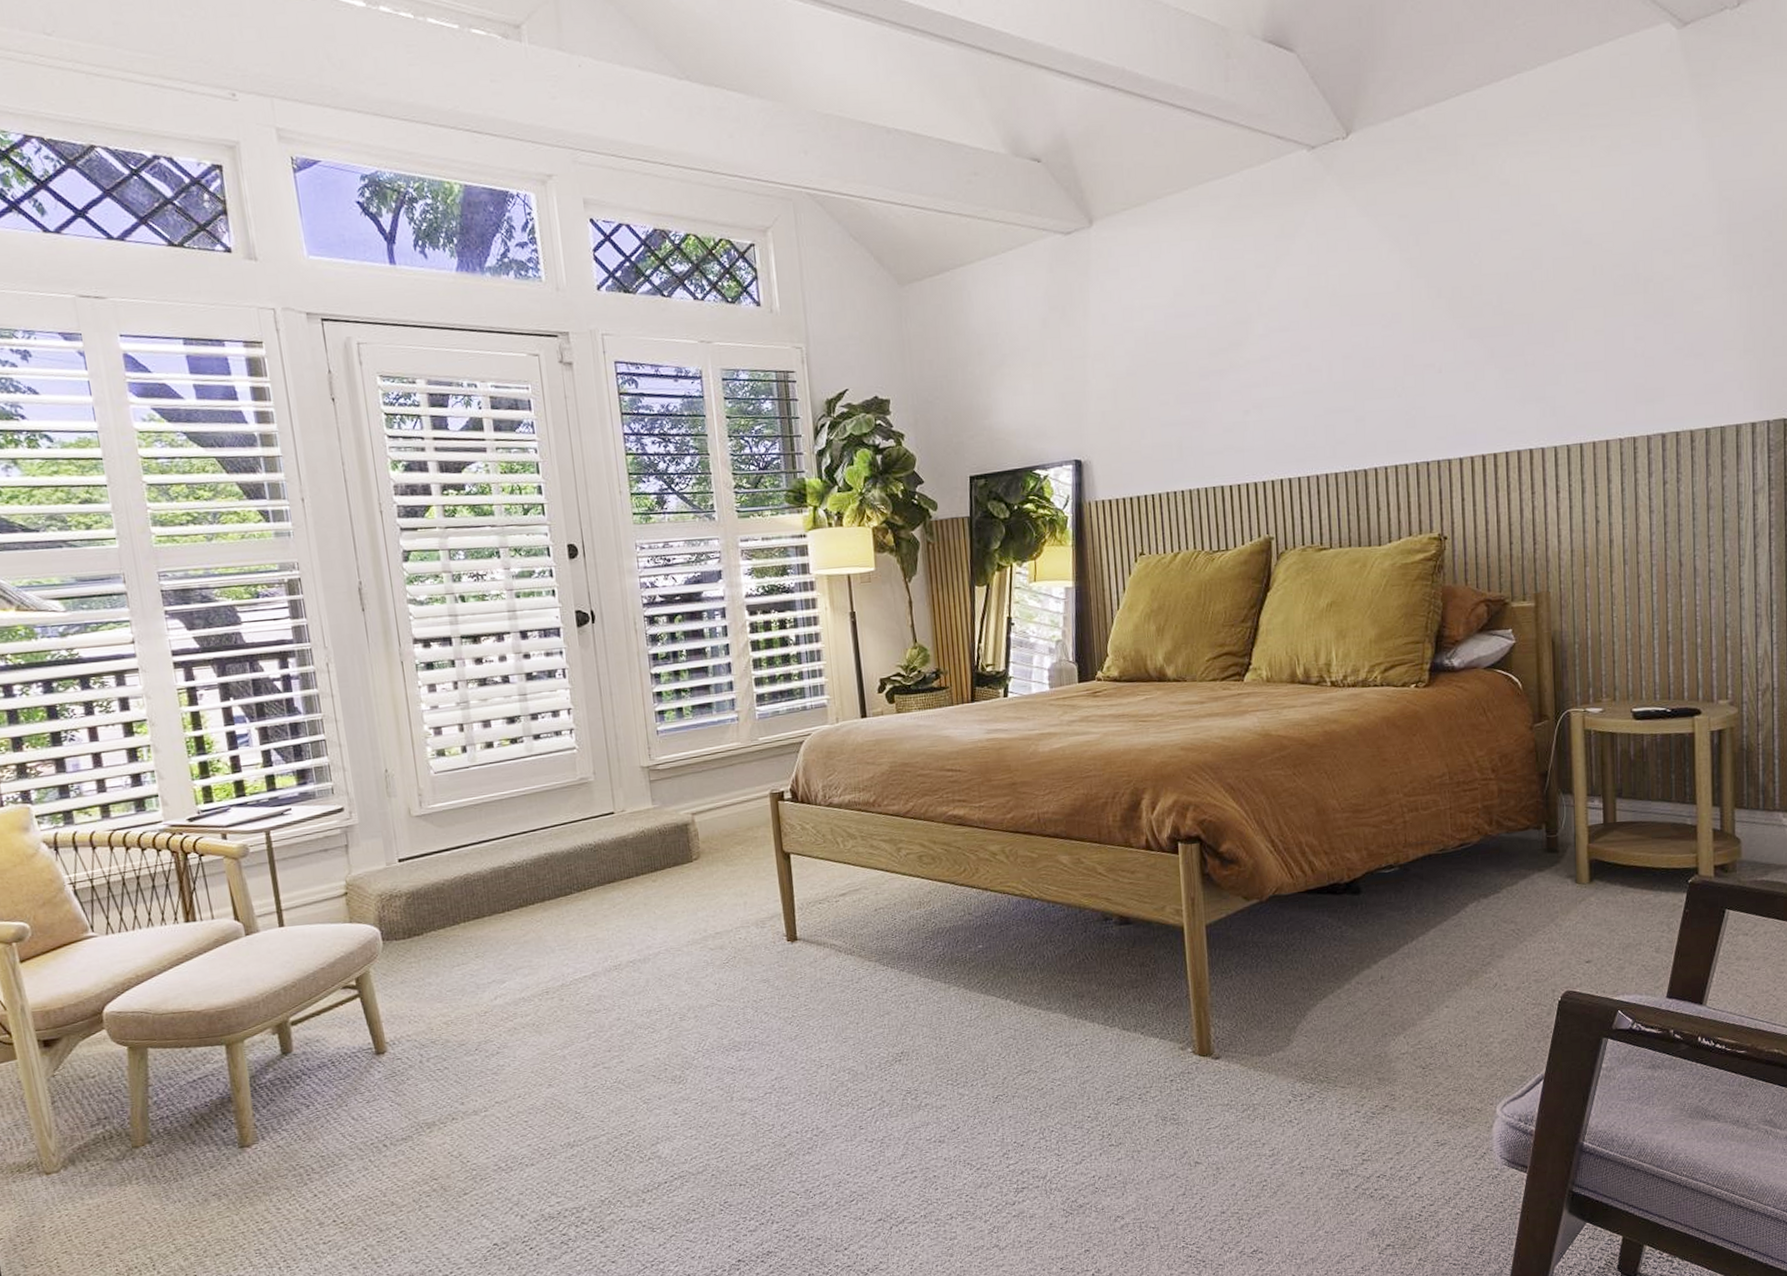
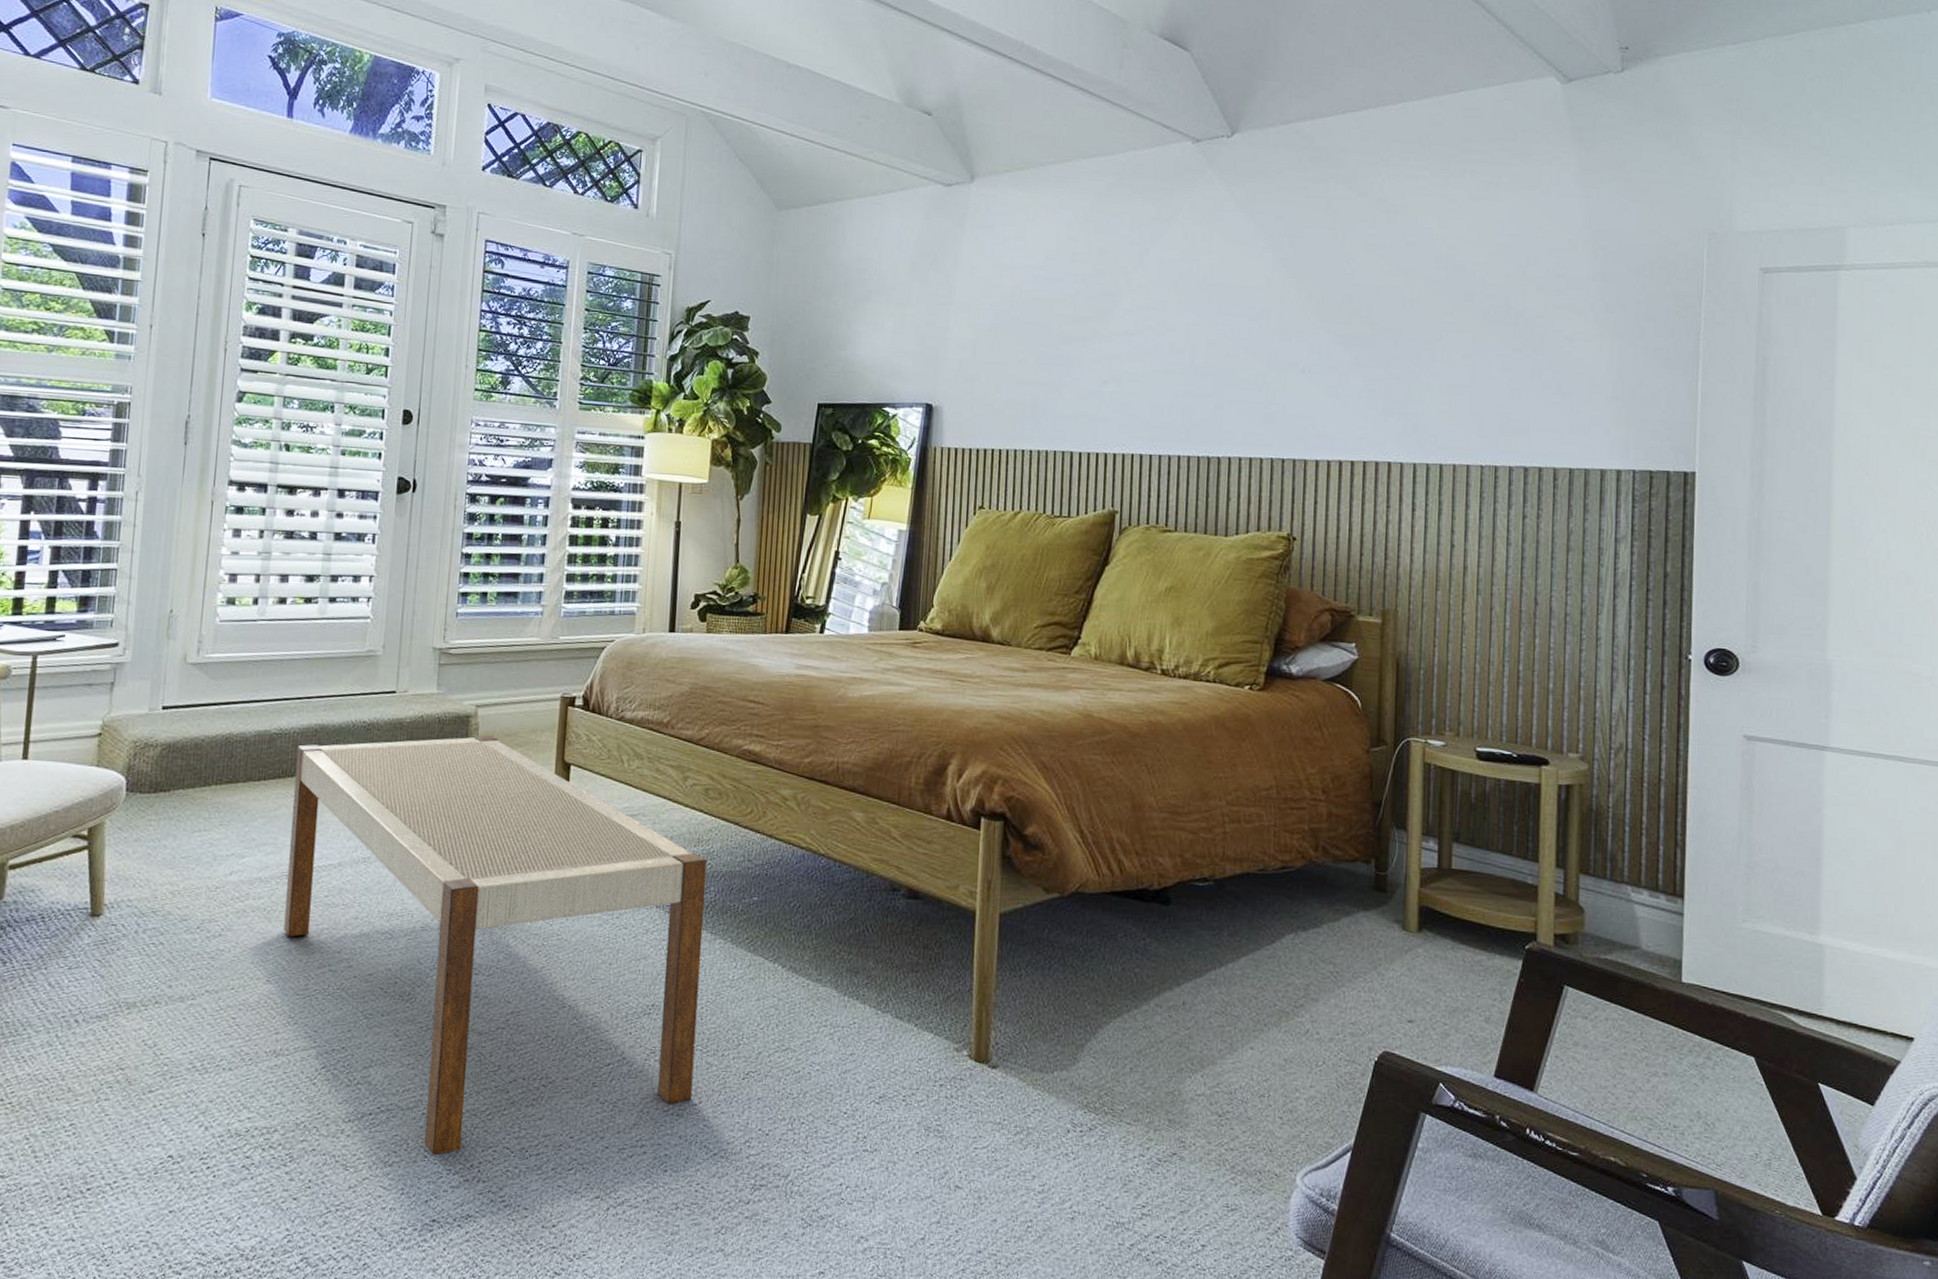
bench: none [532,838,950,1207] -> present [283,735,706,1155]

